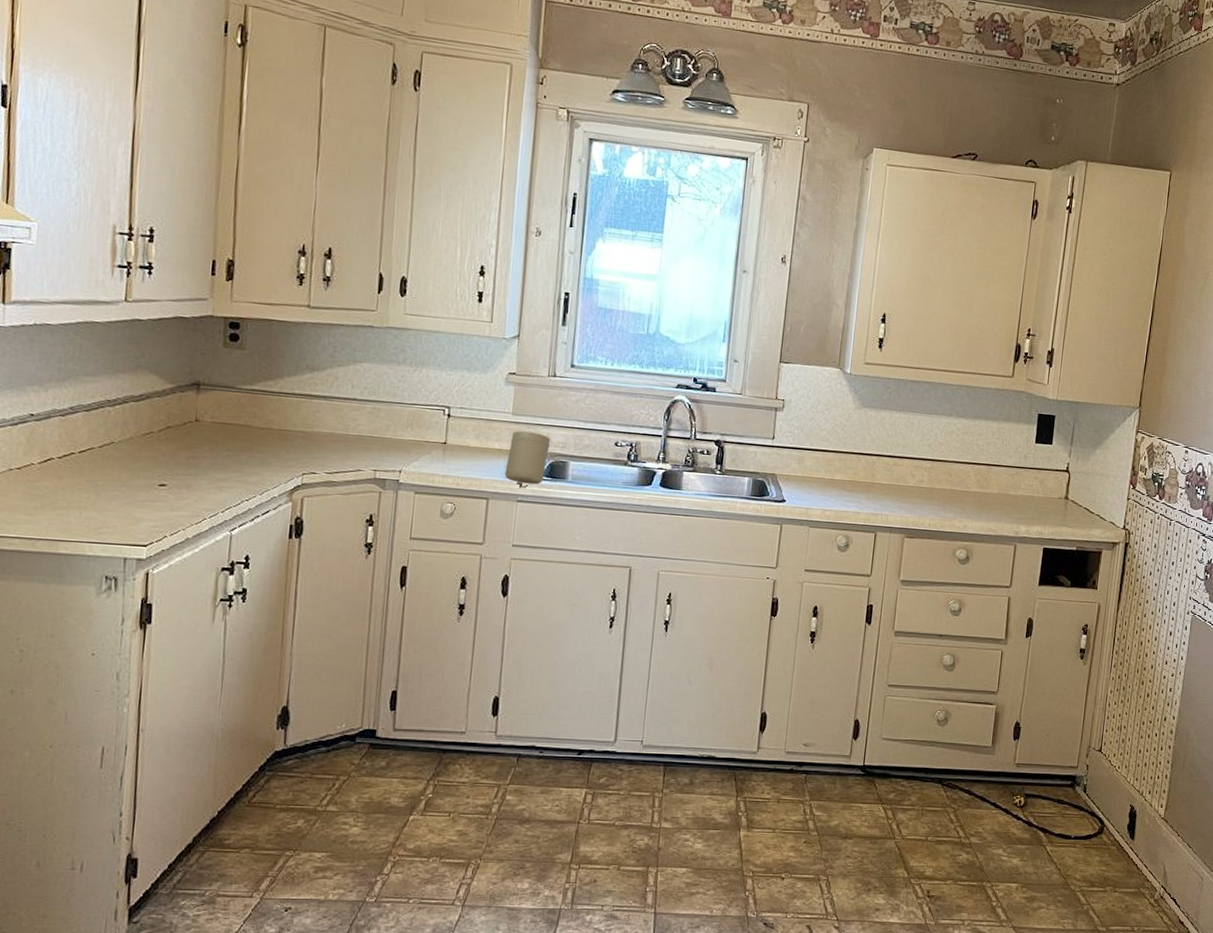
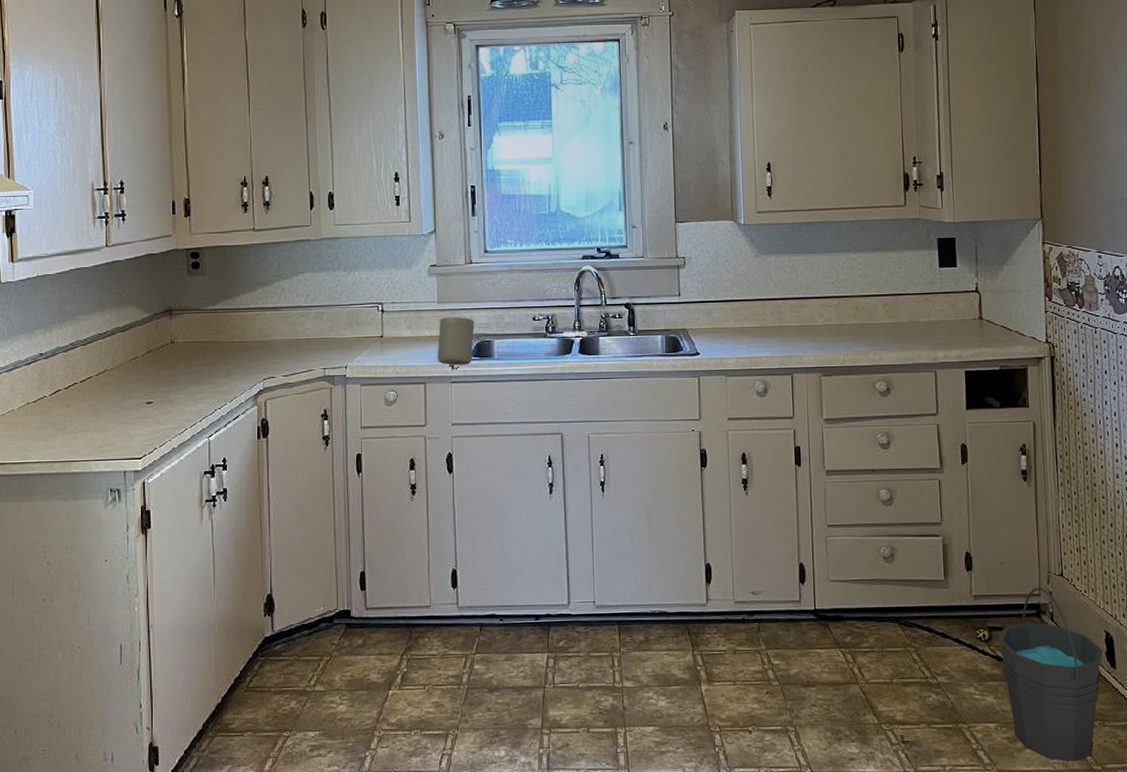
bucket: none [1032,760,1126,922] -> present [998,587,1104,761]

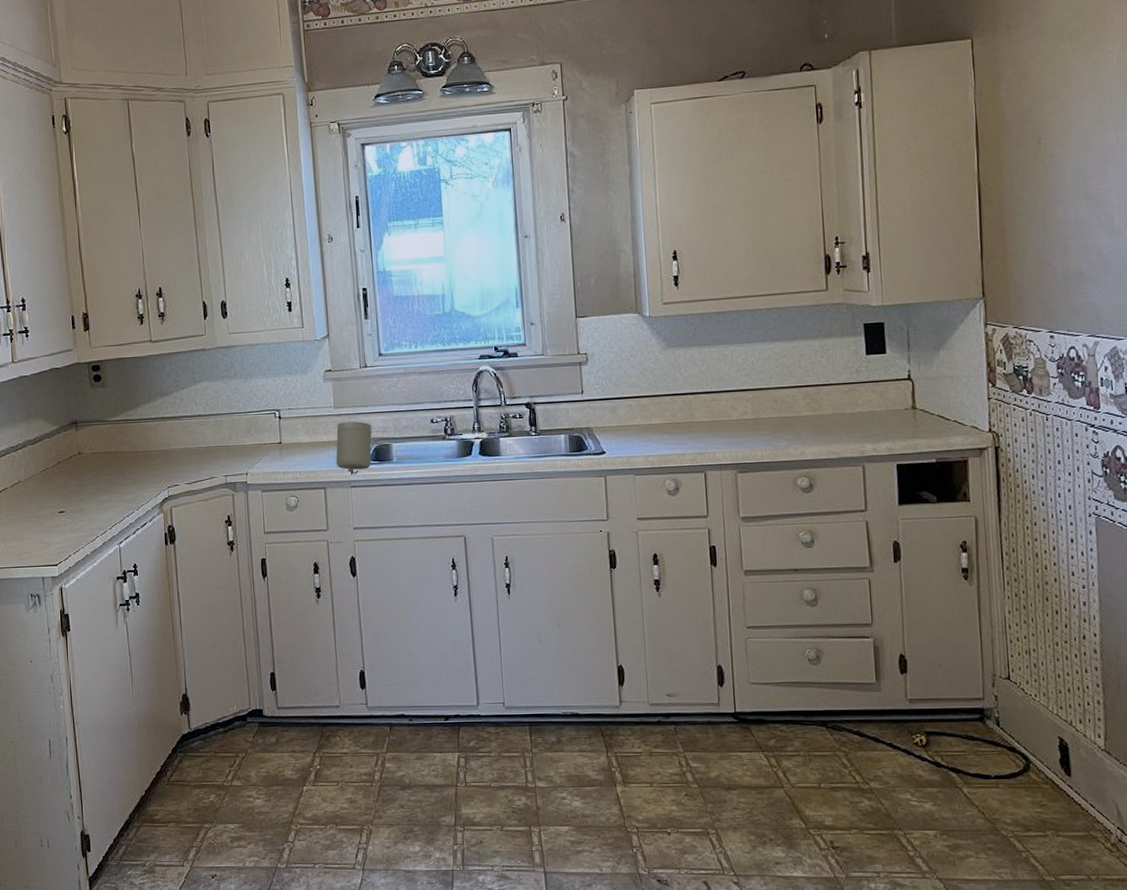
bucket: present [998,587,1104,761] -> none [936,690,1057,871]

